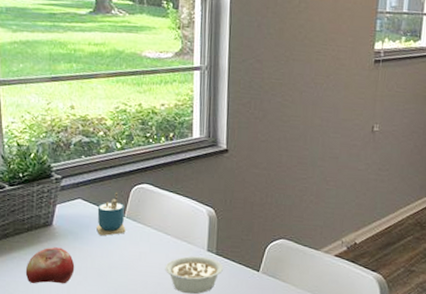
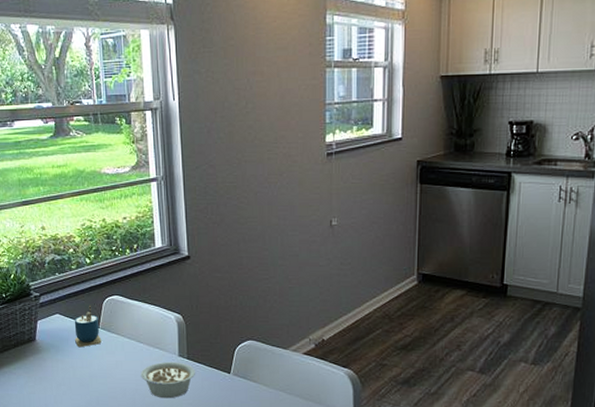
fruit: present [25,247,75,284] -> none [16,360,59,396]

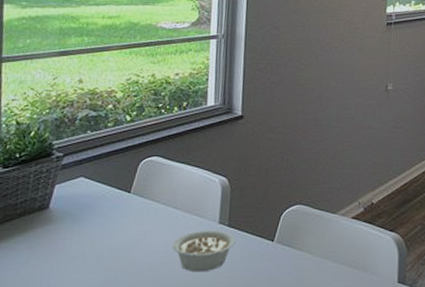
cup: present [74,305,102,347] -> none [98,167,131,215]

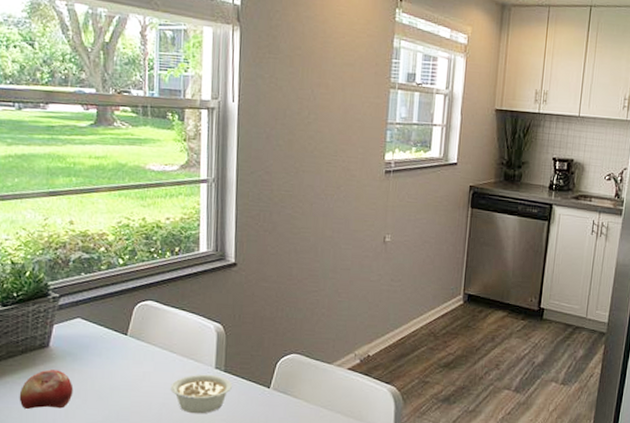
fruit: none [13,232,72,277] -> present [19,369,74,410]

